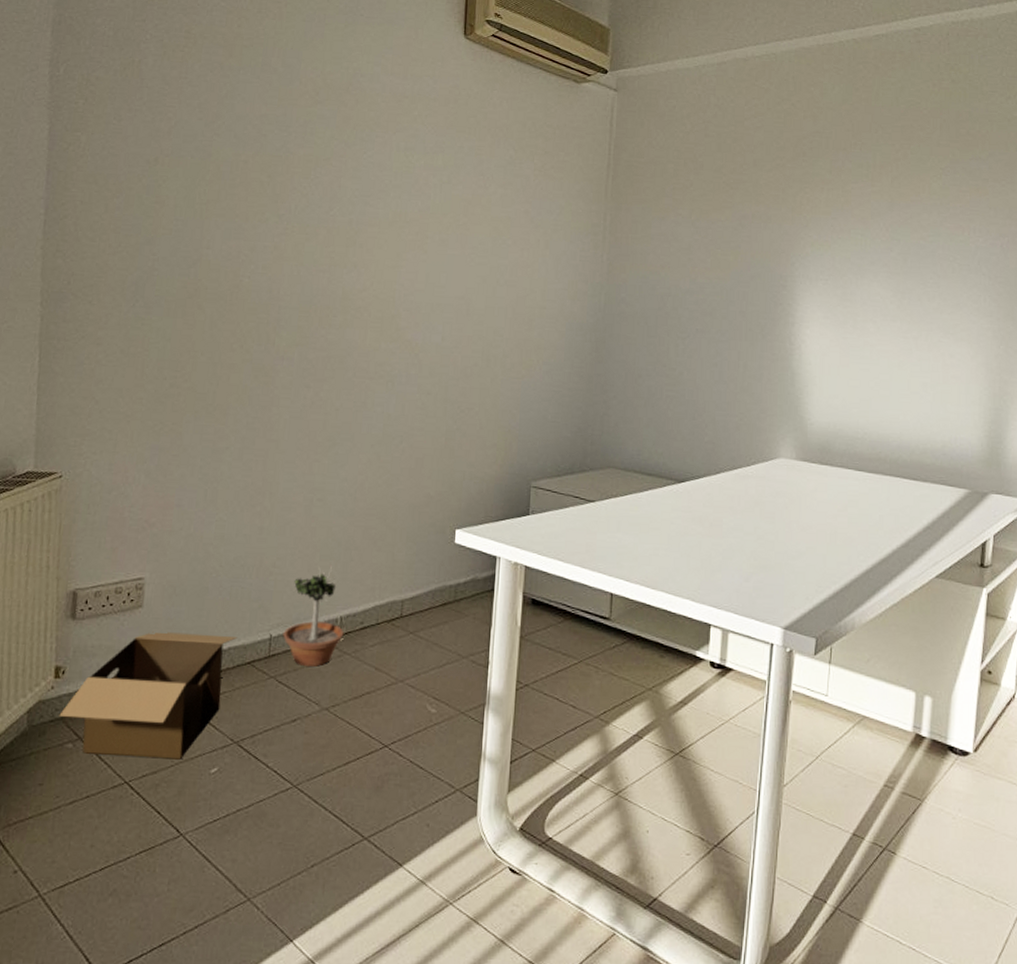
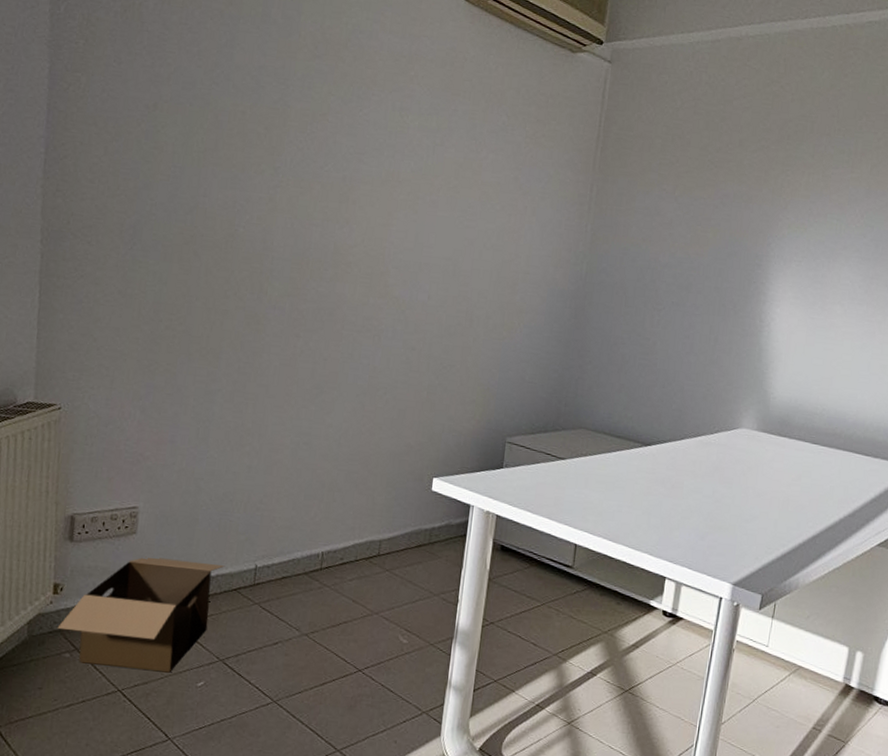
potted tree: present [283,565,344,667] -> none [267,504,325,596]

